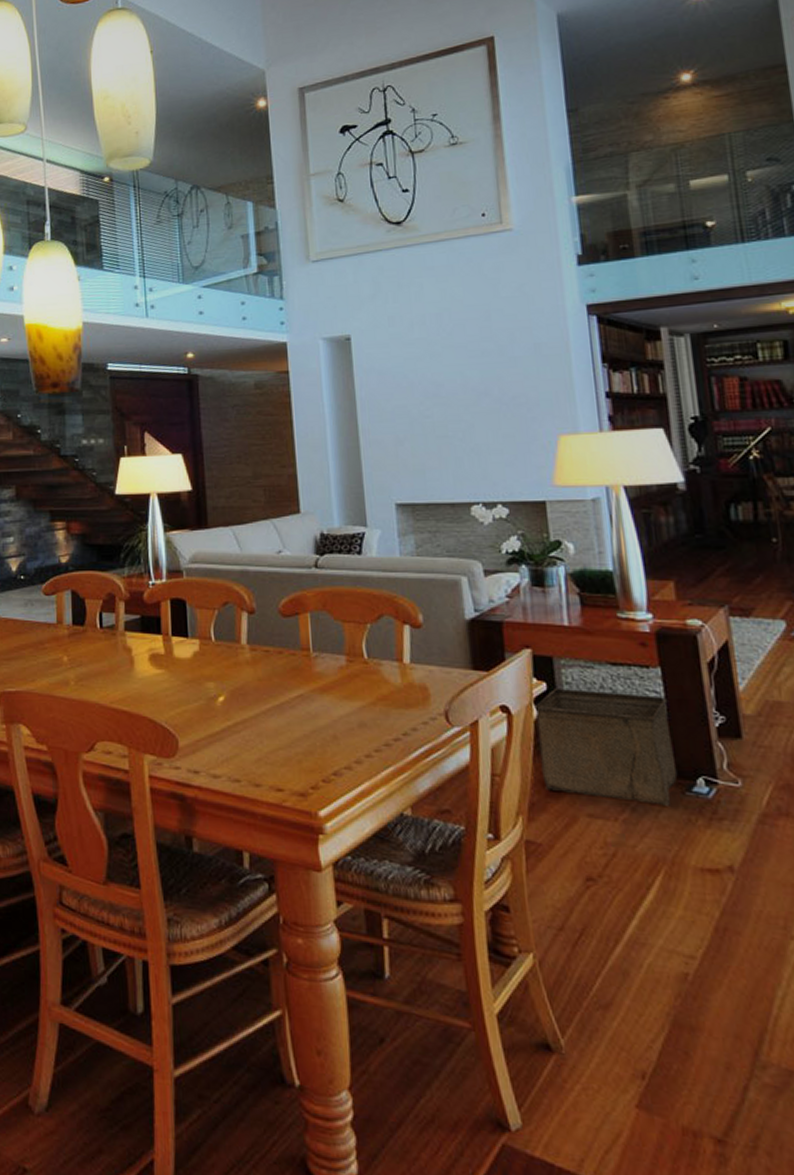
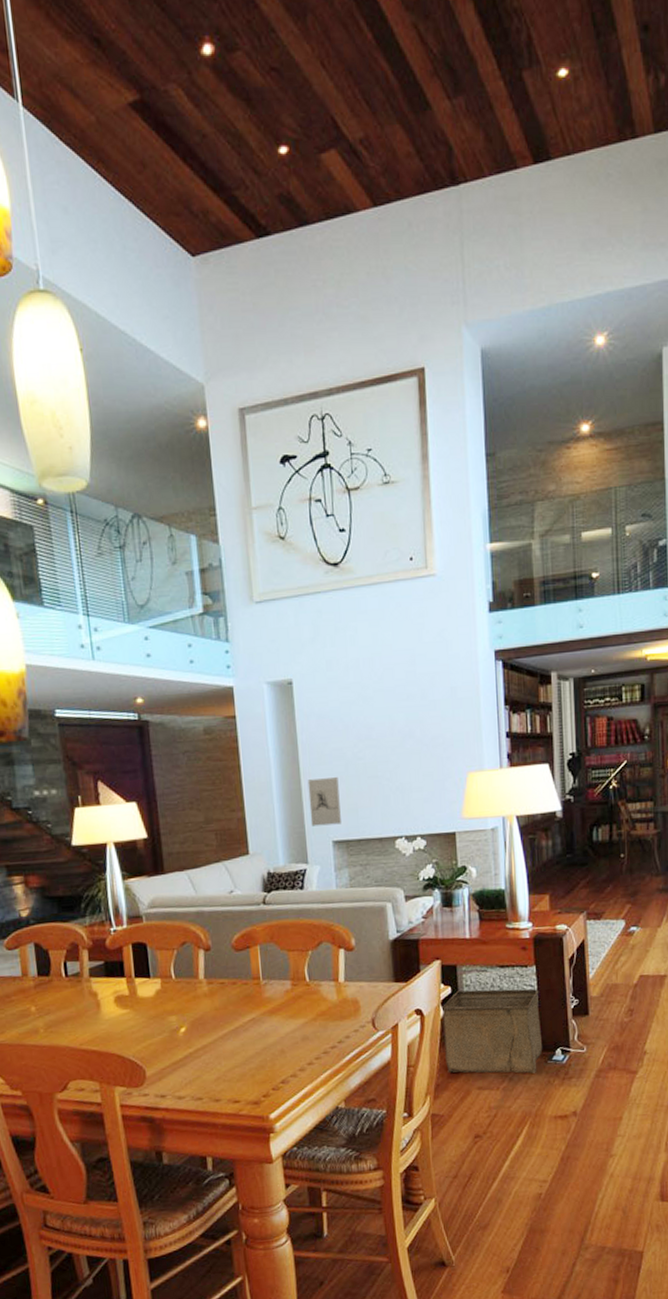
wall sculpture: none [367,436,406,487] -> present [307,777,341,826]

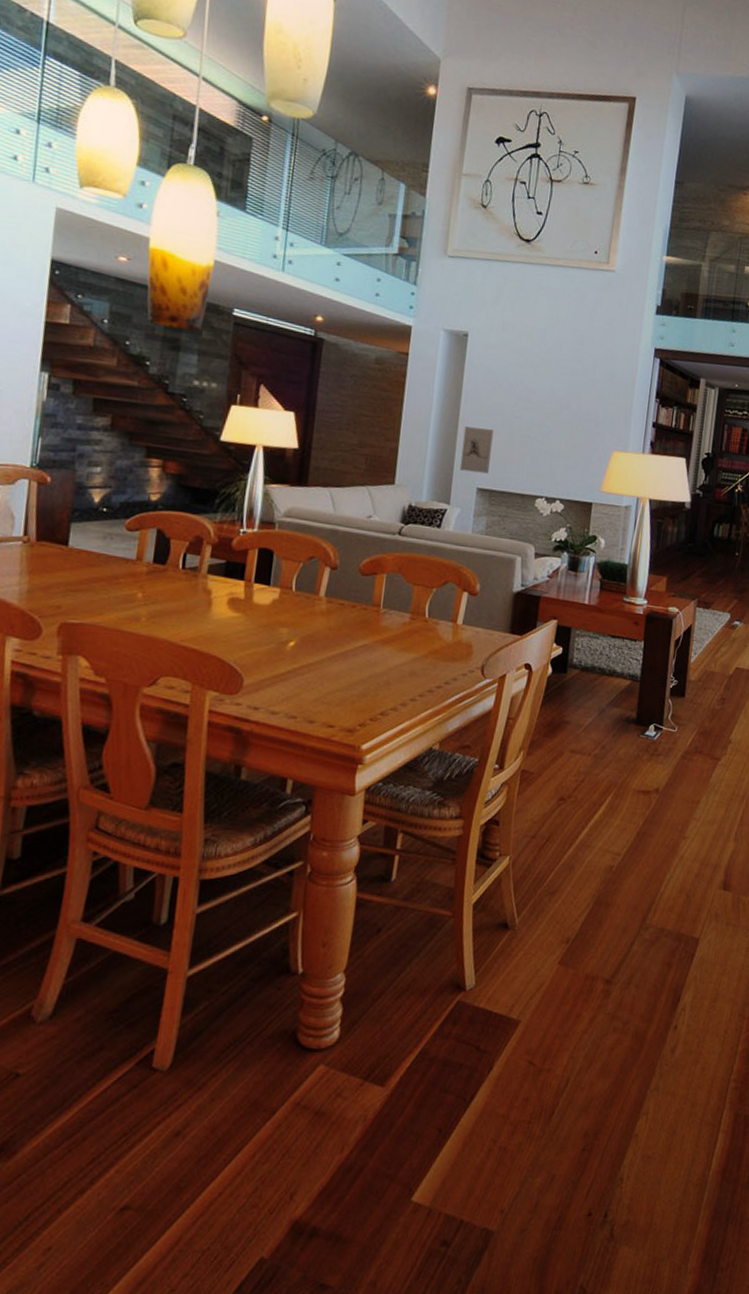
storage bin: present [441,988,543,1074] -> none [544,652,643,745]

